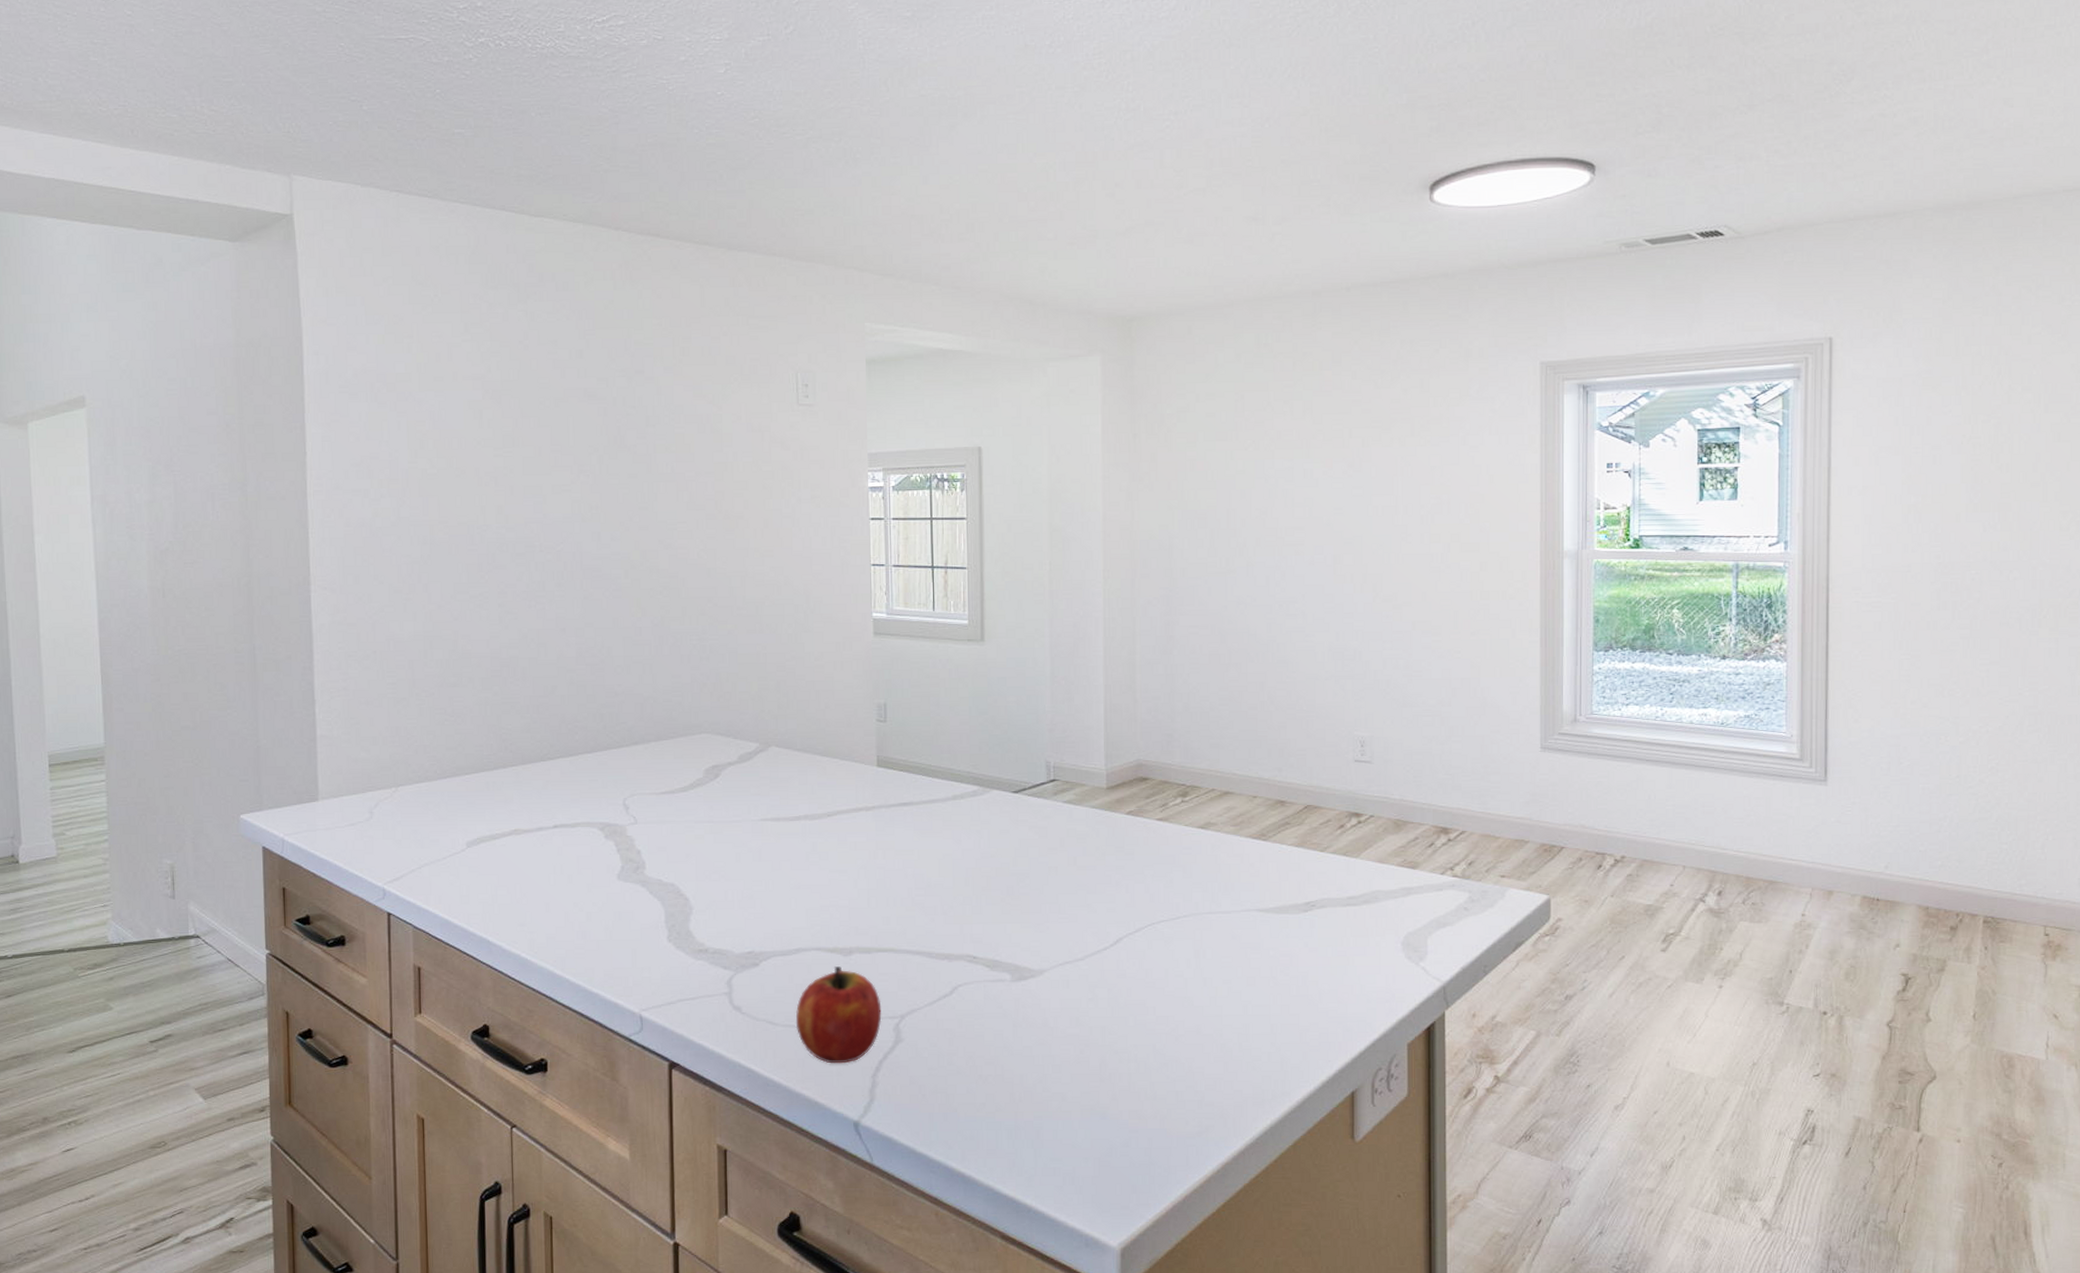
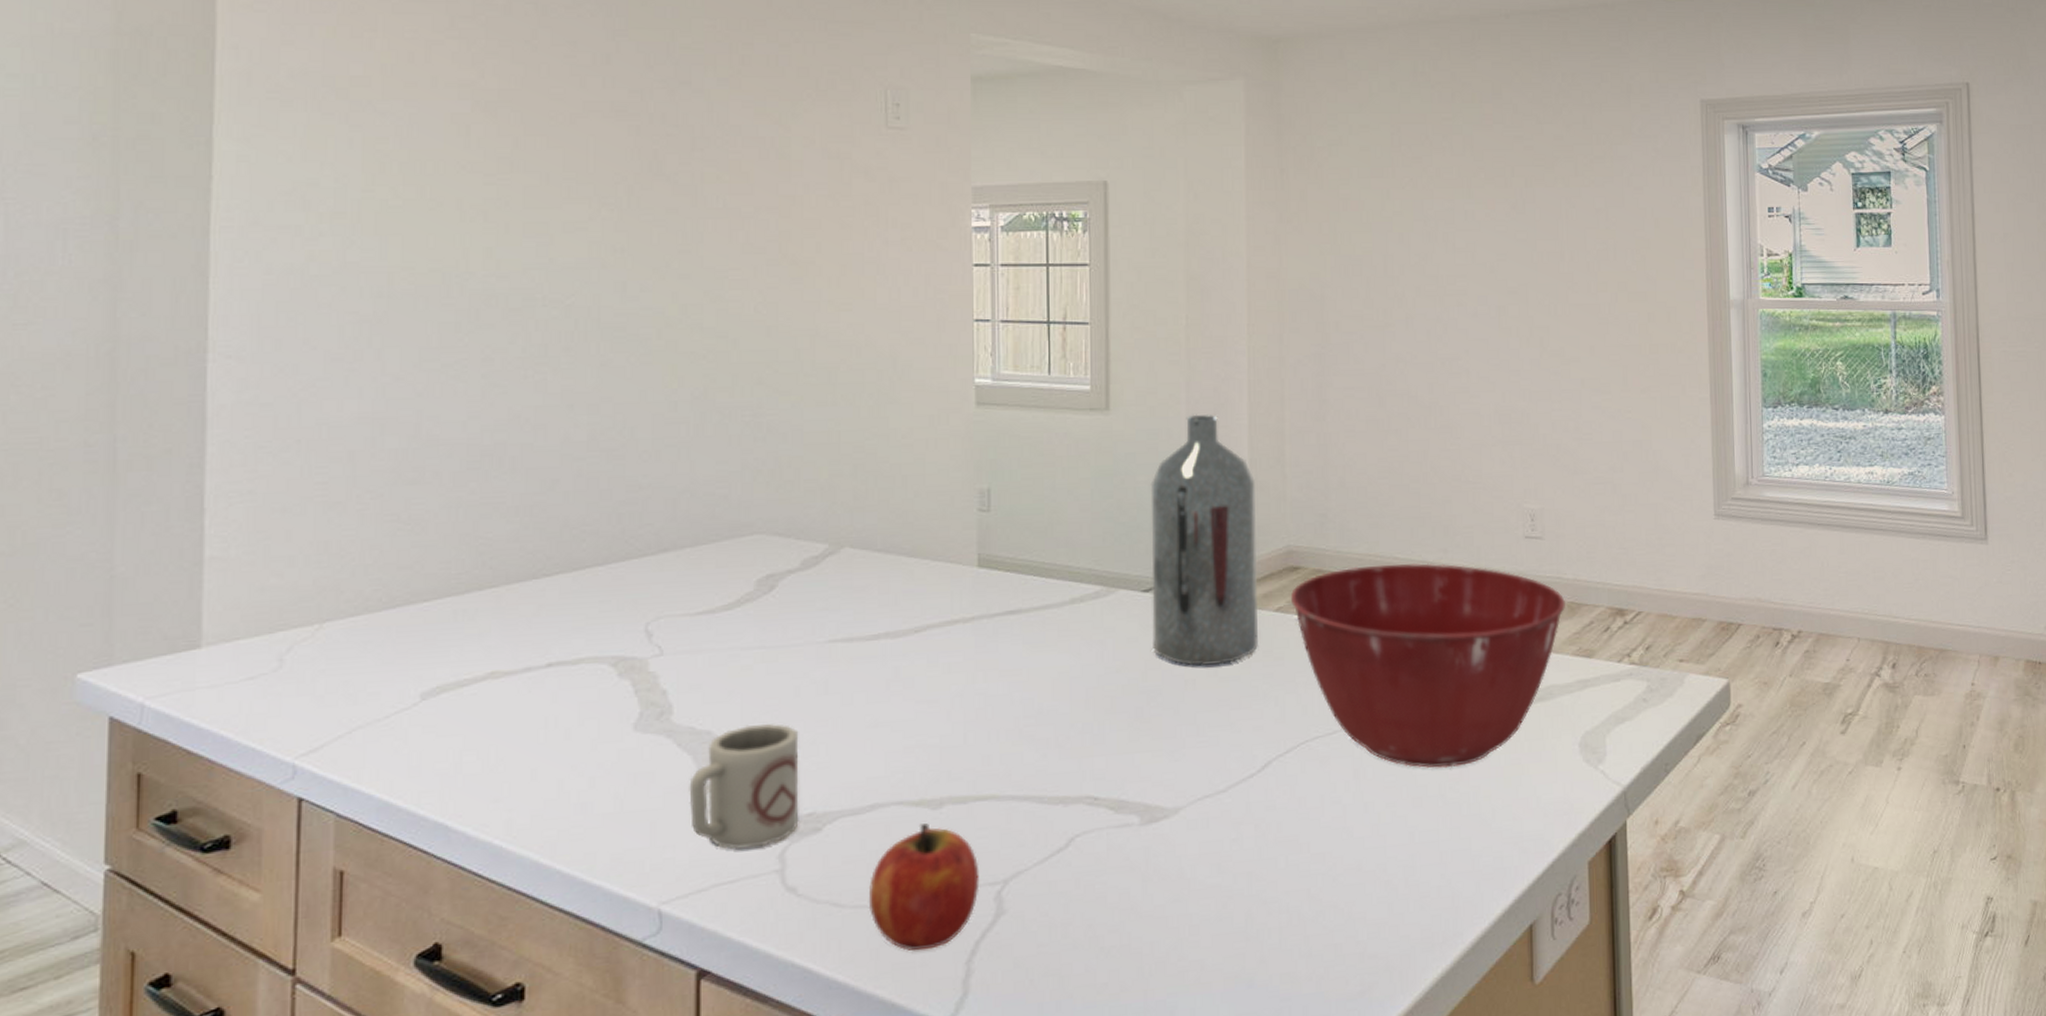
cup: none [659,880,742,975] -> present [689,724,799,849]
bottle: none [1019,646,1111,856] -> present [1150,413,1258,666]
mixing bowl: none [1140,779,1392,955] -> present [1290,563,1565,768]

